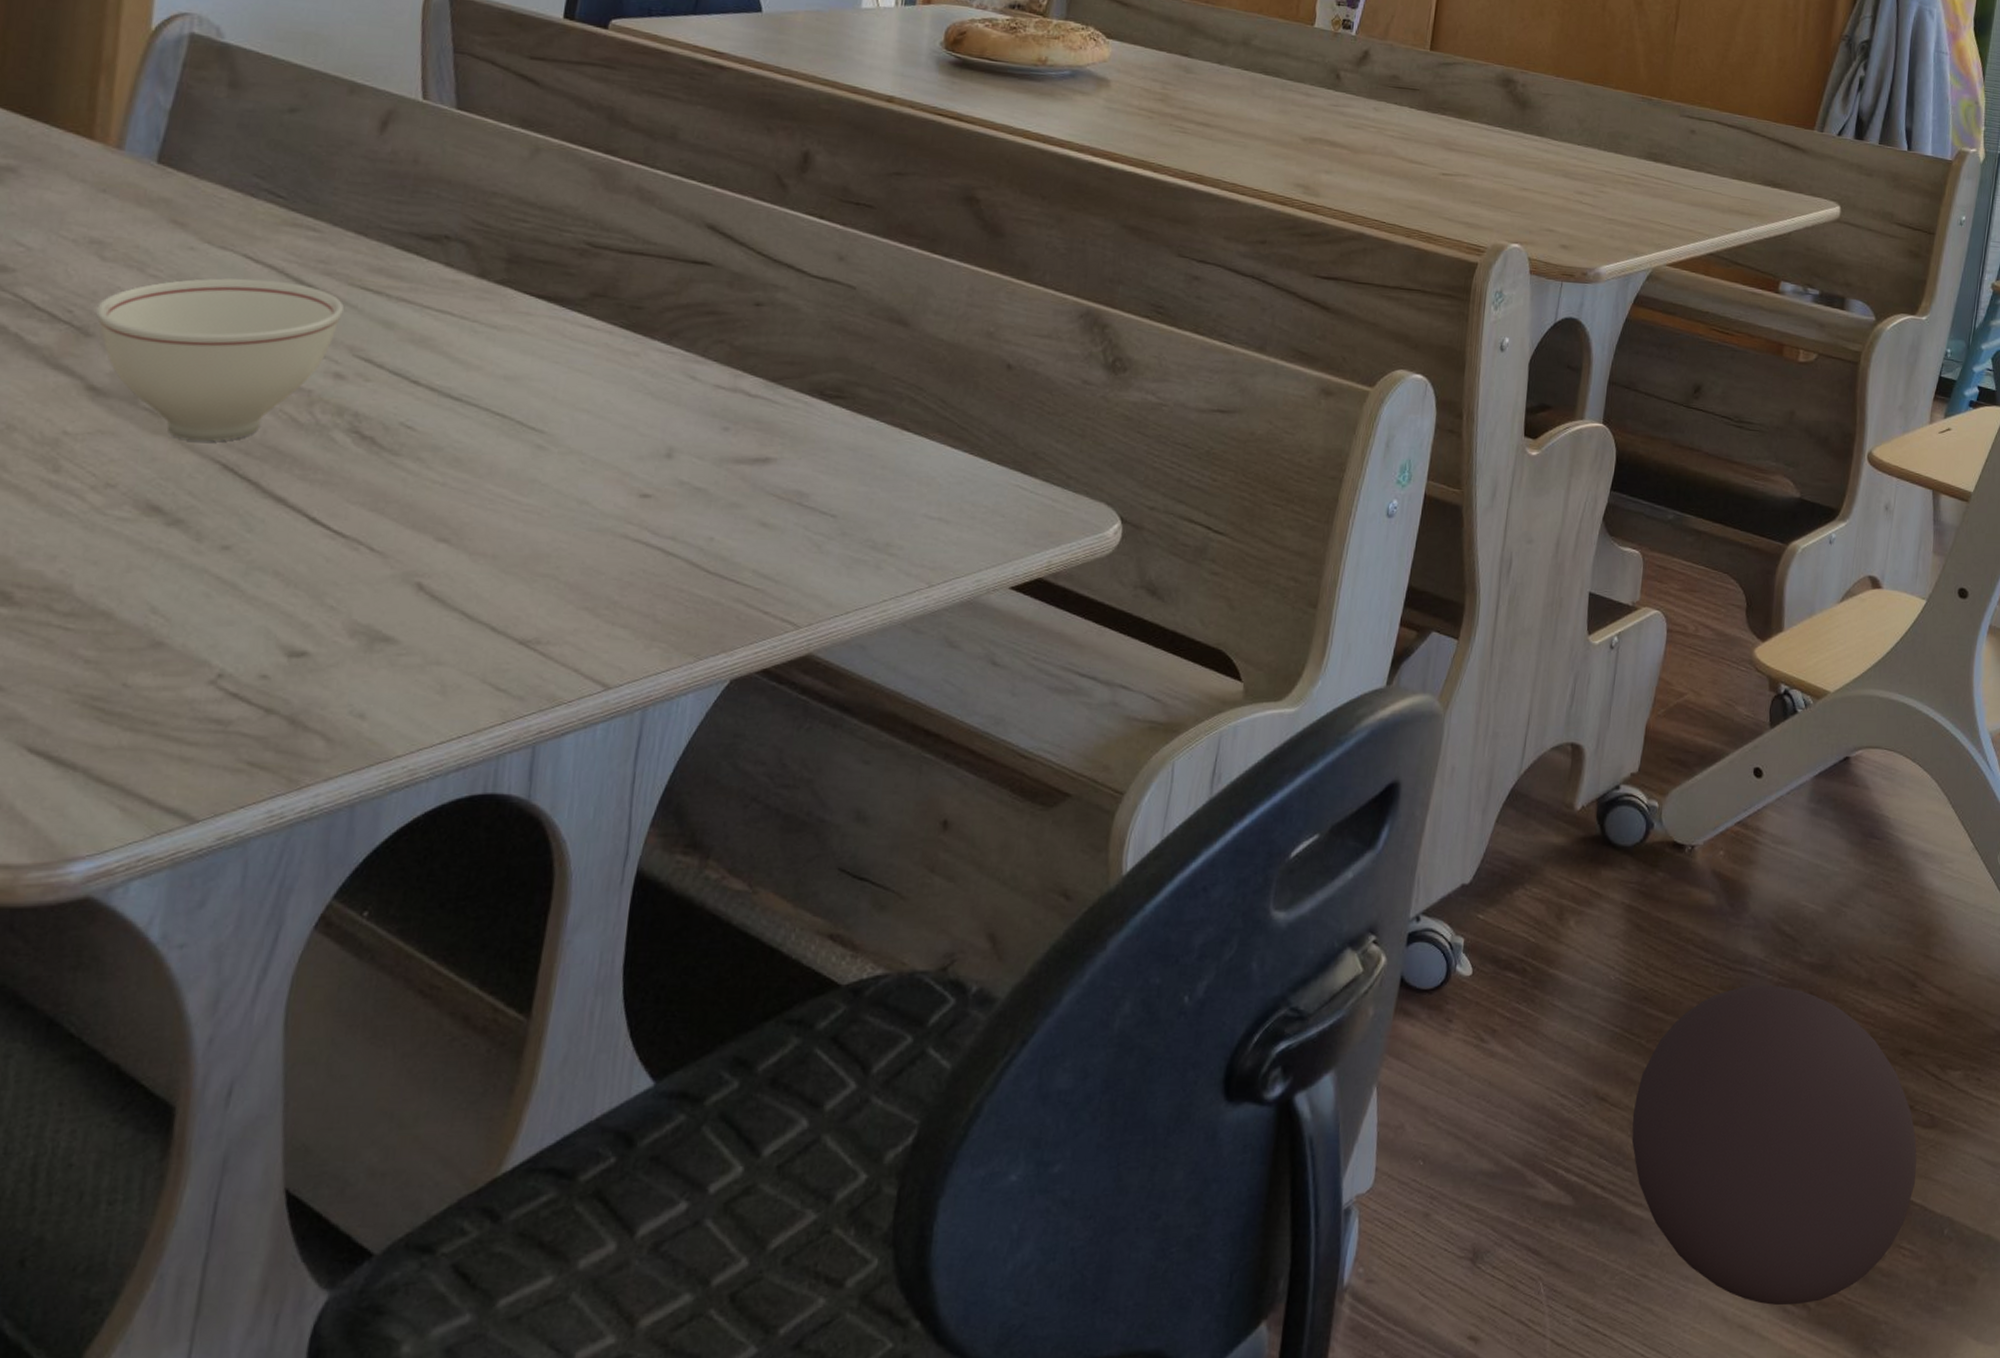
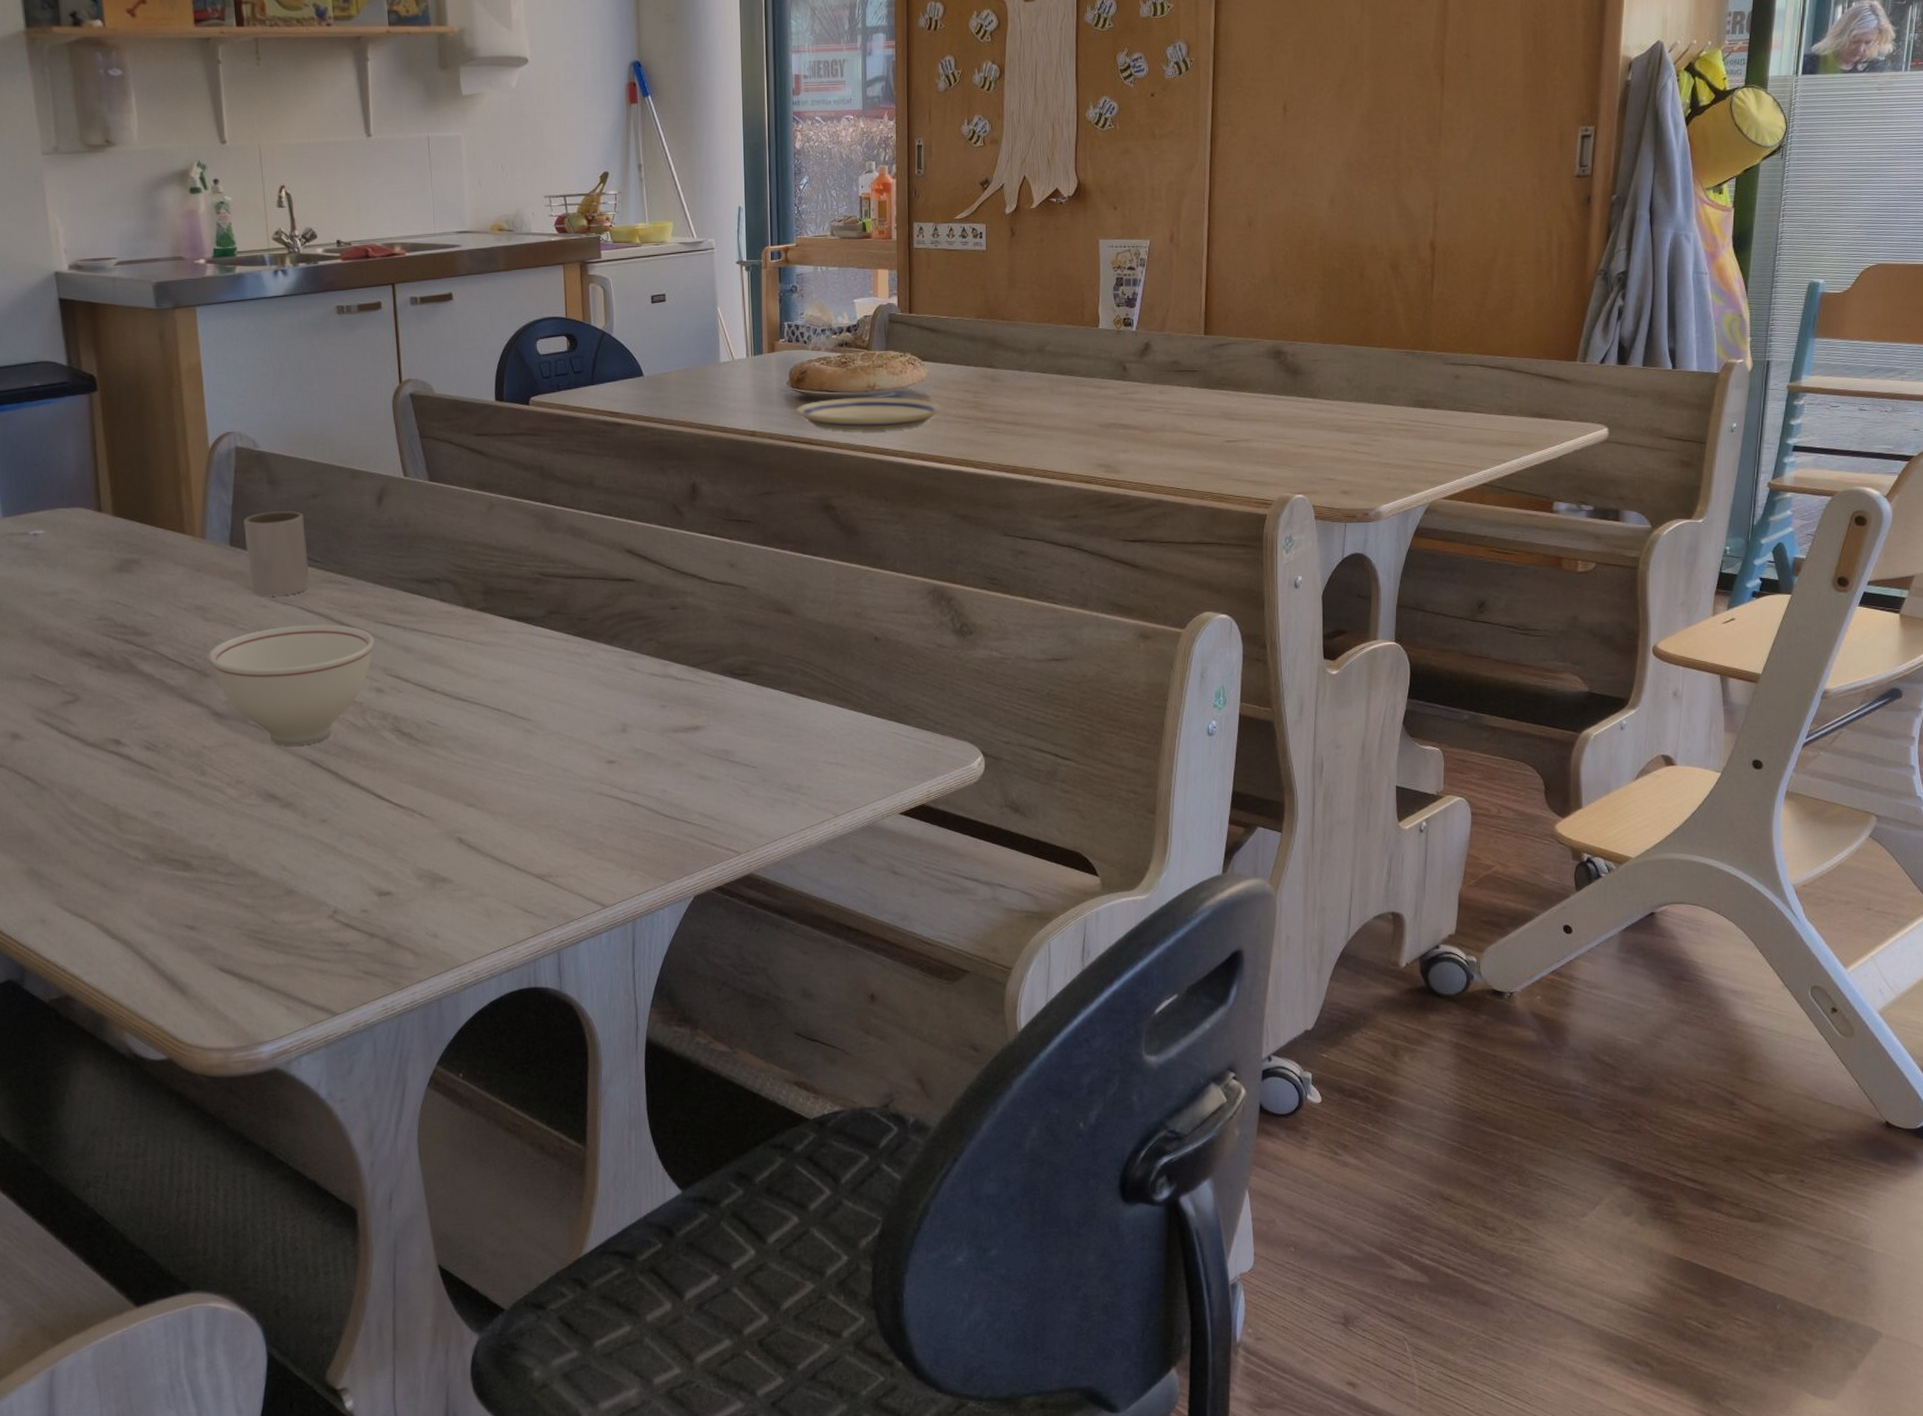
cup: none [176,123,272,237] -> present [244,511,310,596]
plate: none [948,69,1123,116] -> present [797,397,942,432]
ball: present [1631,985,1917,1306] -> none [1475,1105,1746,1364]

